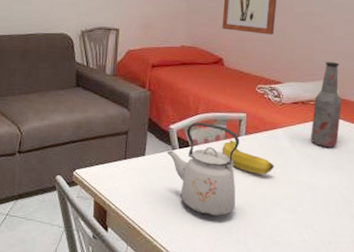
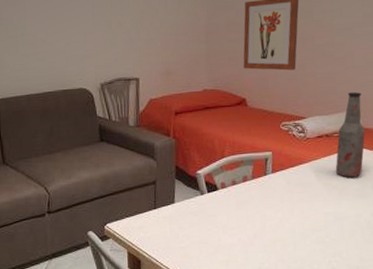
kettle: present [166,122,240,217] -> none [195,164,267,255]
banana: present [222,139,274,175] -> none [249,179,301,210]

